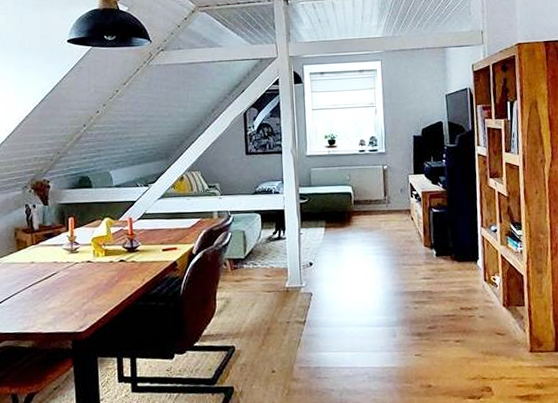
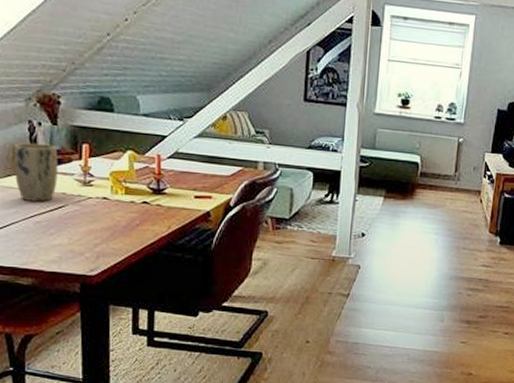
plant pot: none [15,222,50,273] -> present [14,143,58,202]

